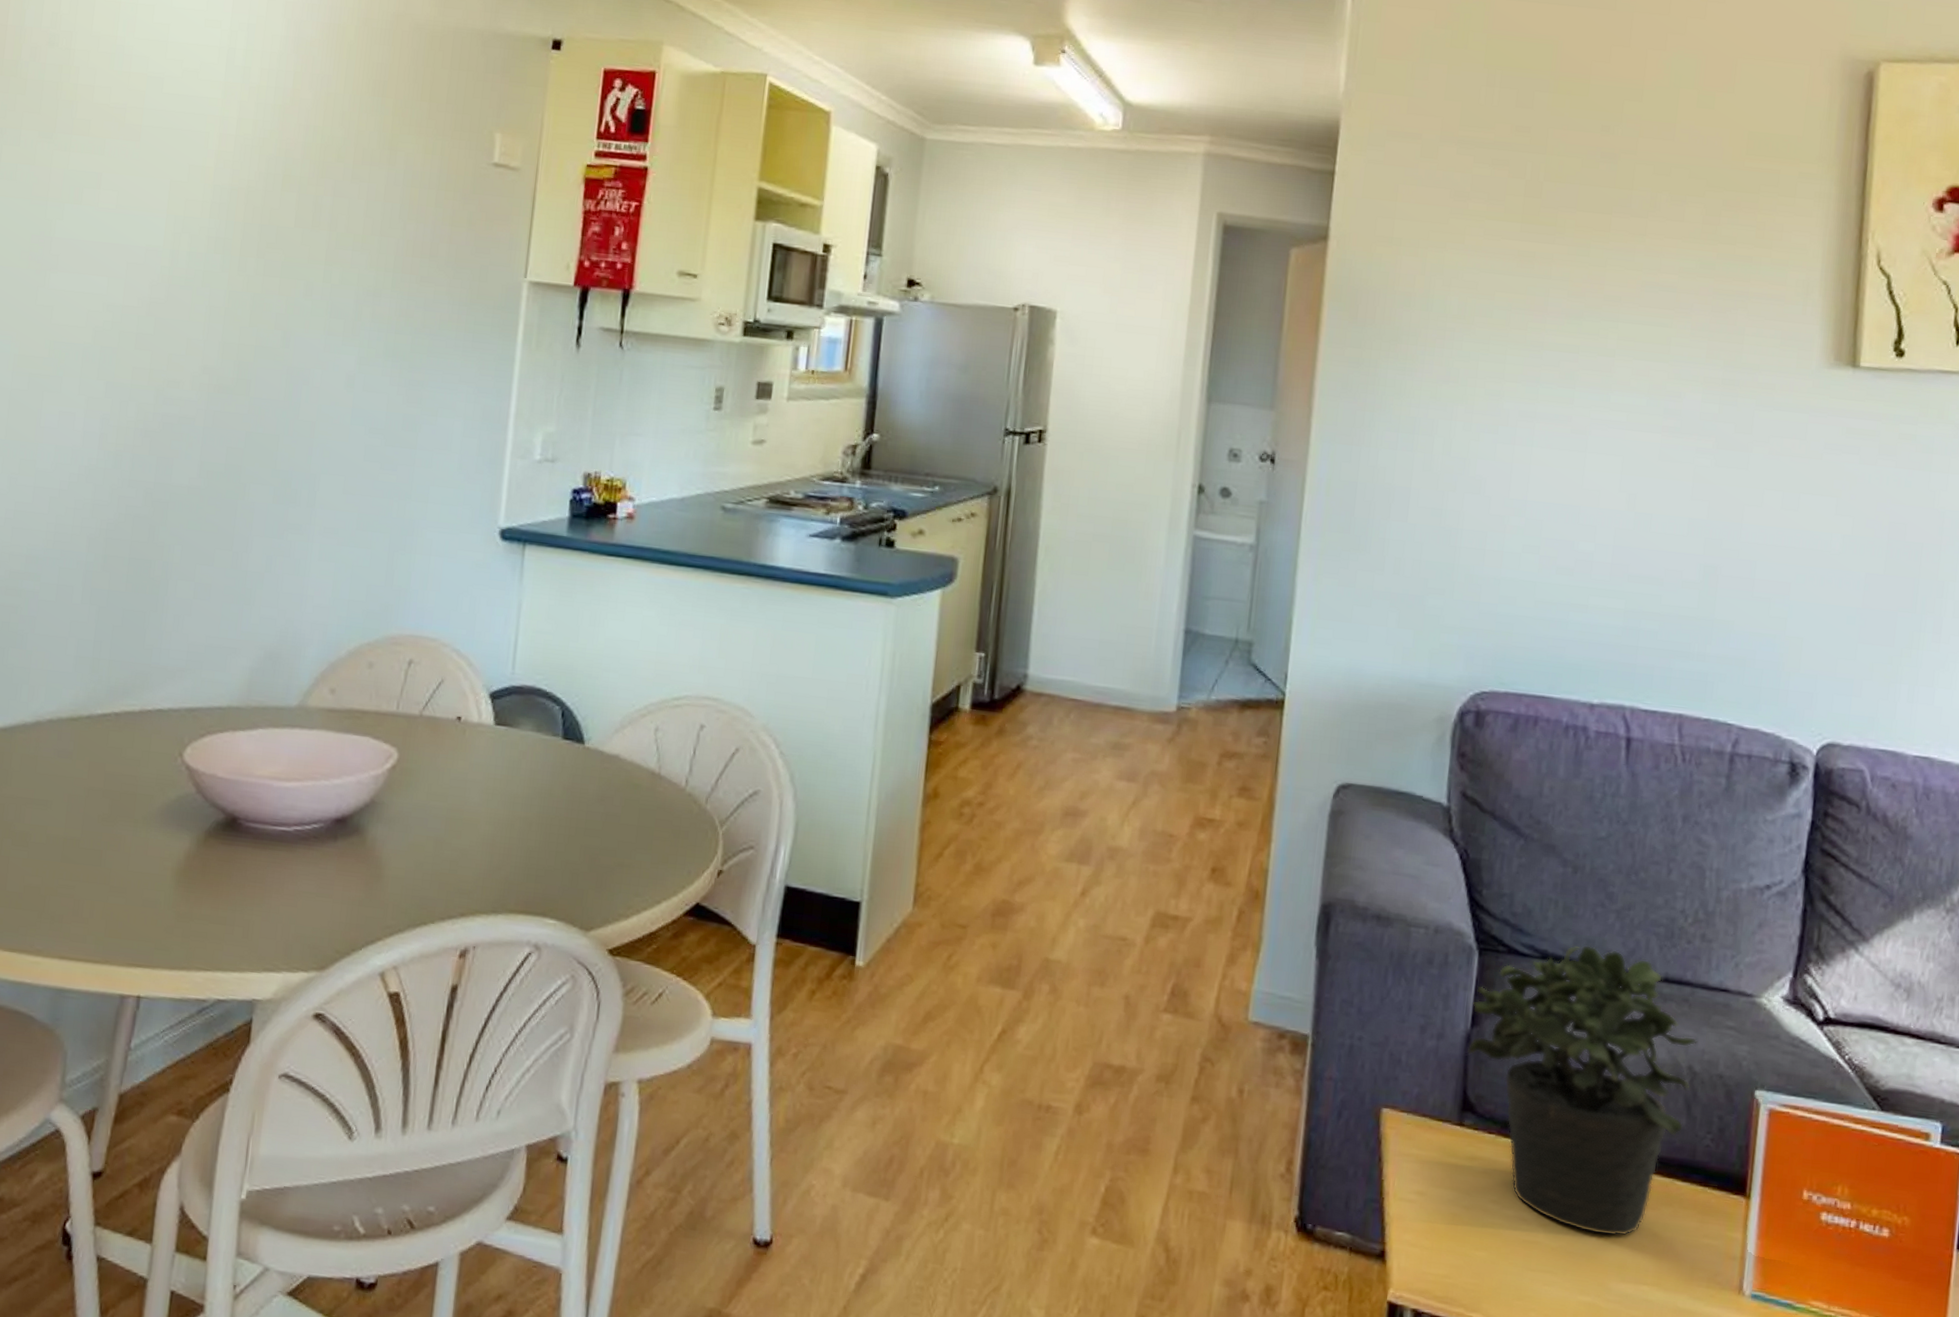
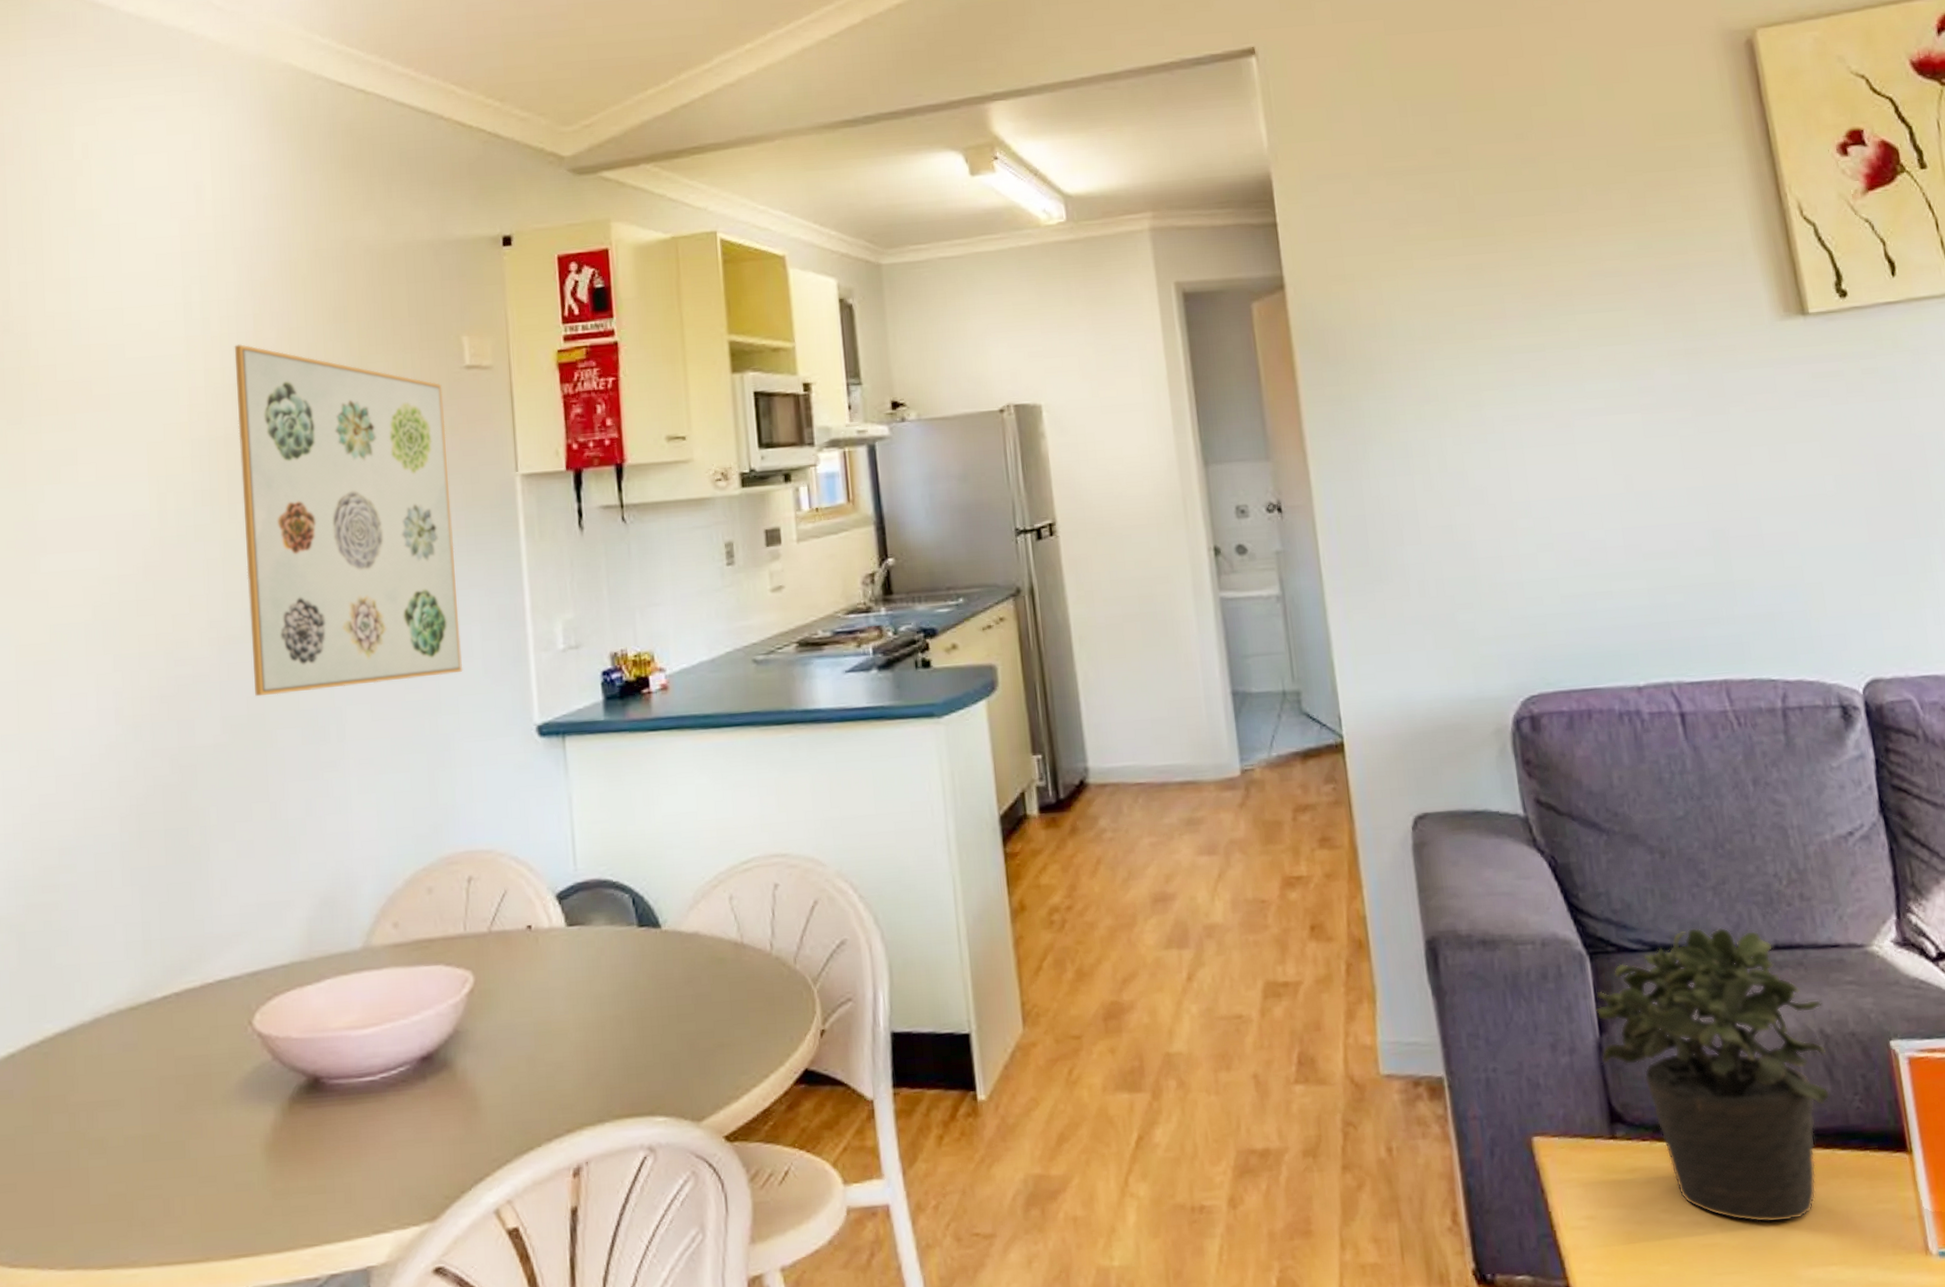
wall art: none [235,99,467,463] -> present [234,344,463,697]

